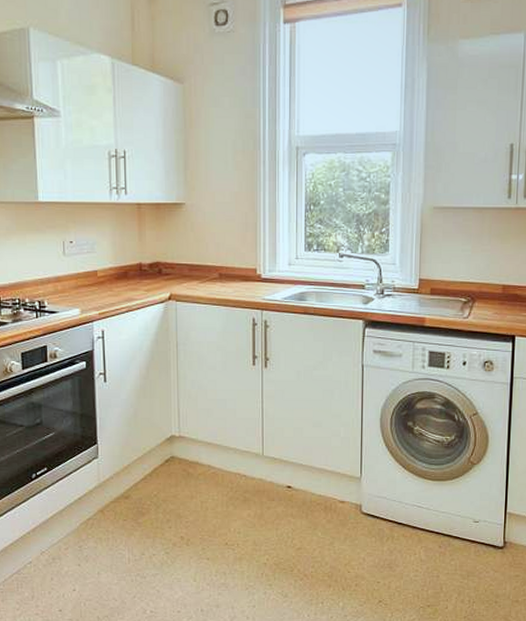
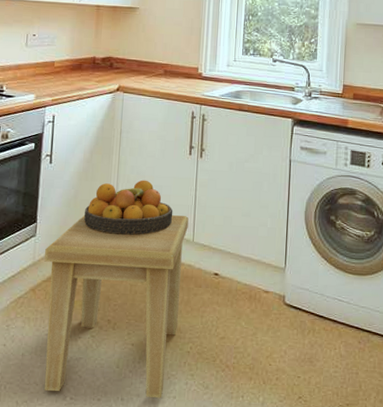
side table: none [109,430,257,608] -> present [44,215,189,399]
fruit bowl: none [147,394,240,452] -> present [84,180,173,235]

